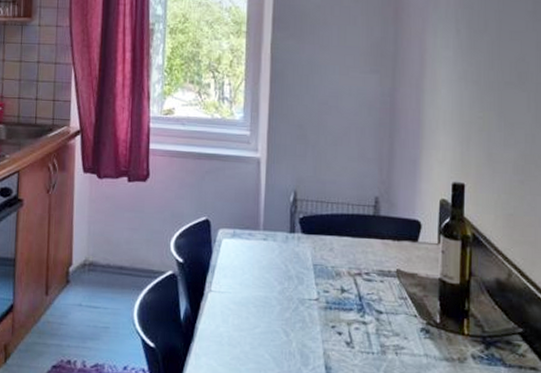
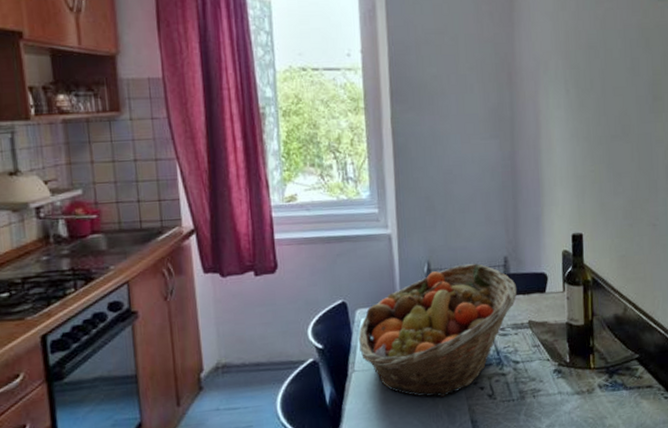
fruit basket: none [217,199,387,336] -> present [358,263,517,398]

